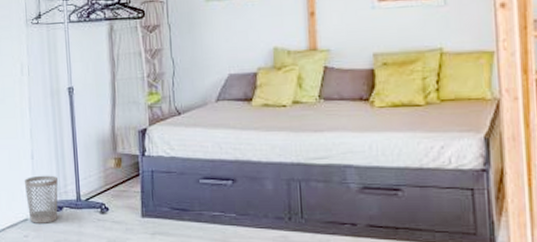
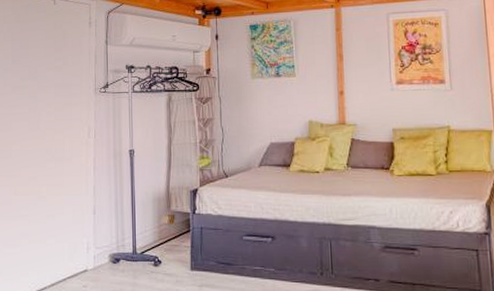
wastebasket: present [24,175,58,223] -> none [85,229,116,275]

